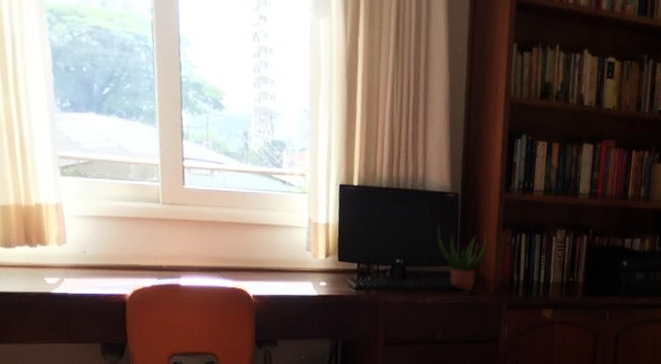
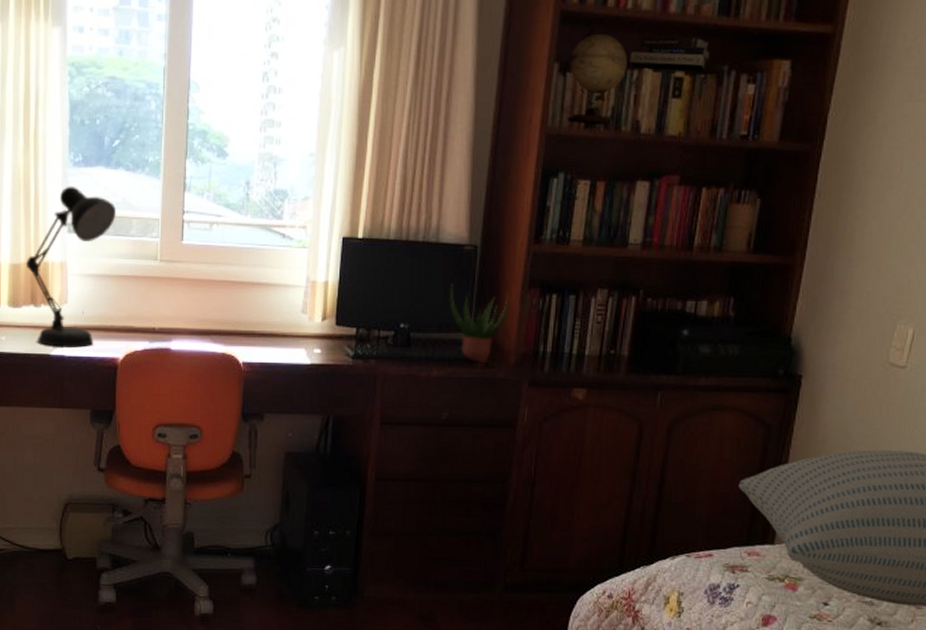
desk lamp: none [15,130,113,286] -> present [25,186,117,347]
globe: none [525,15,571,98] -> present [567,26,627,126]
books: none [573,27,634,59] -> present [630,36,711,72]

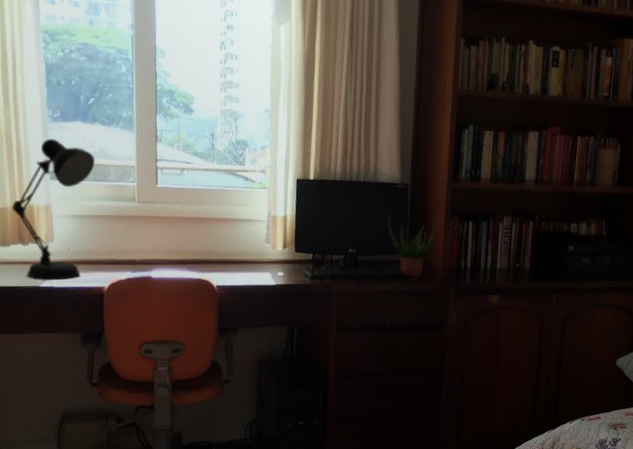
globe: present [567,26,627,126] -> none [471,10,517,88]
books: present [630,36,711,72] -> none [518,19,579,47]

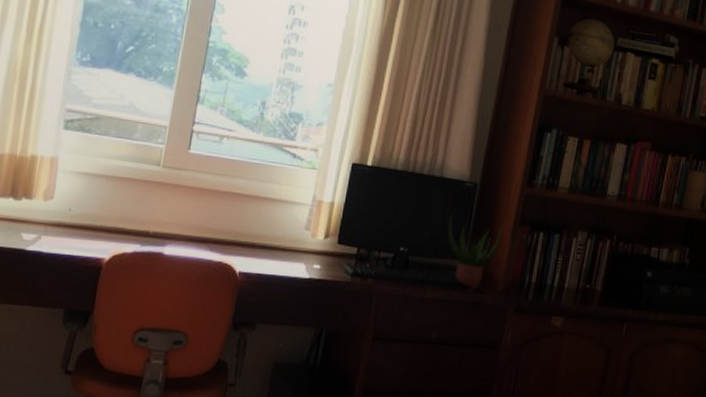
desk lamp: present [11,138,96,280] -> none [10,83,122,245]
globe: none [471,10,517,88] -> present [562,12,615,94]
books: none [518,19,579,47] -> present [616,27,680,62]

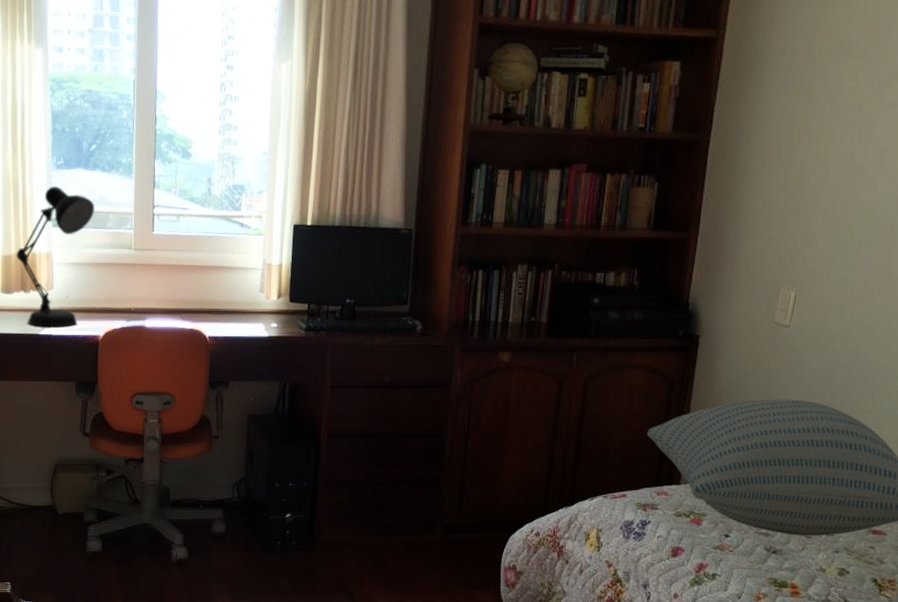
desk lamp: none [10,83,122,245] -> present [16,186,95,328]
potted plant: present [447,214,501,290] -> none [388,263,440,334]

